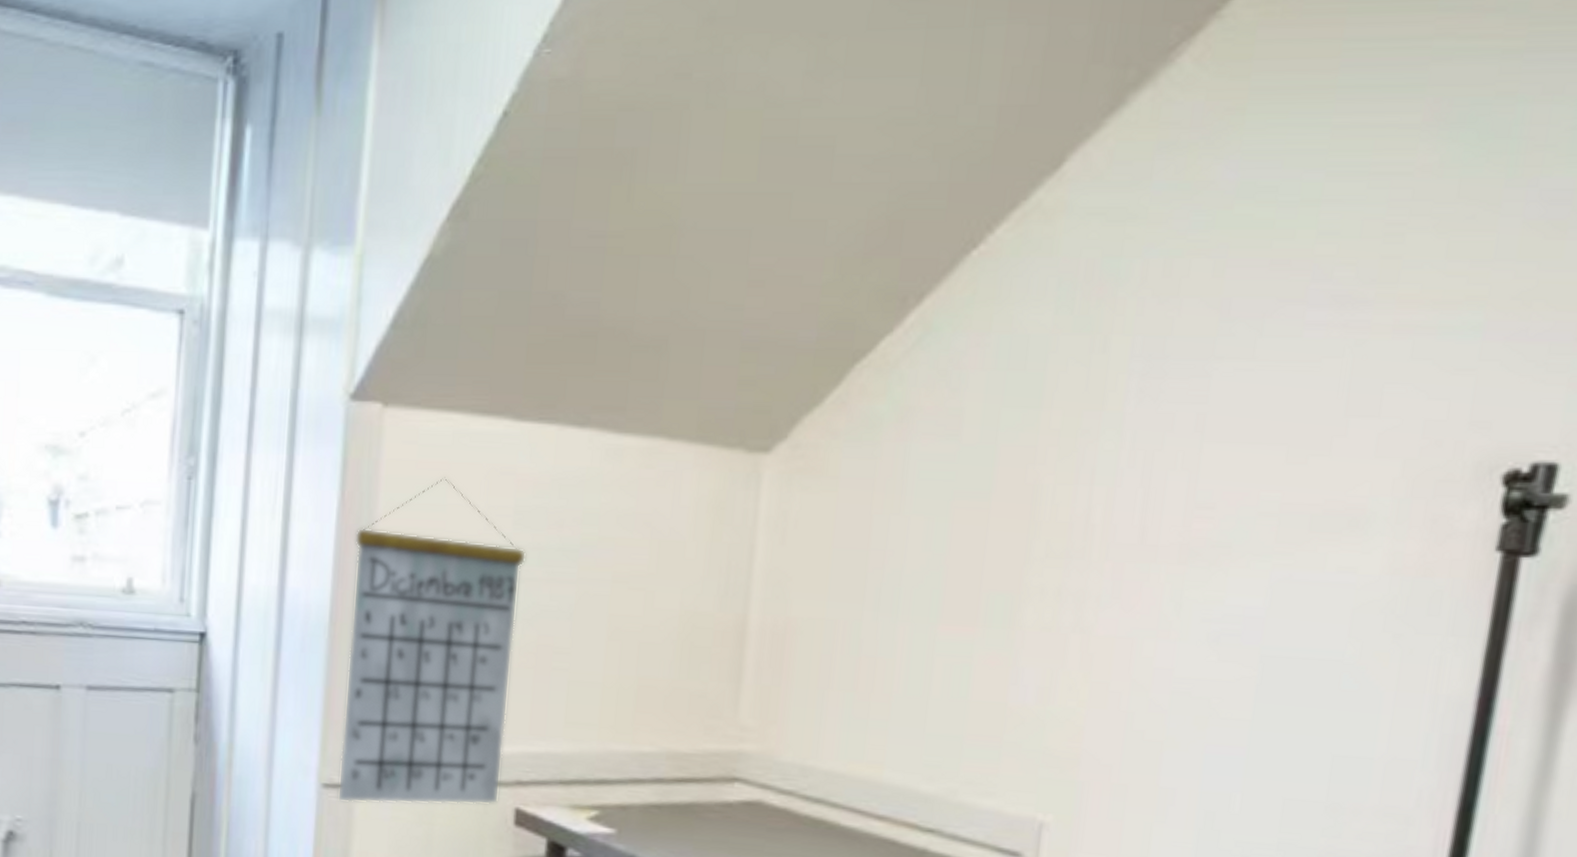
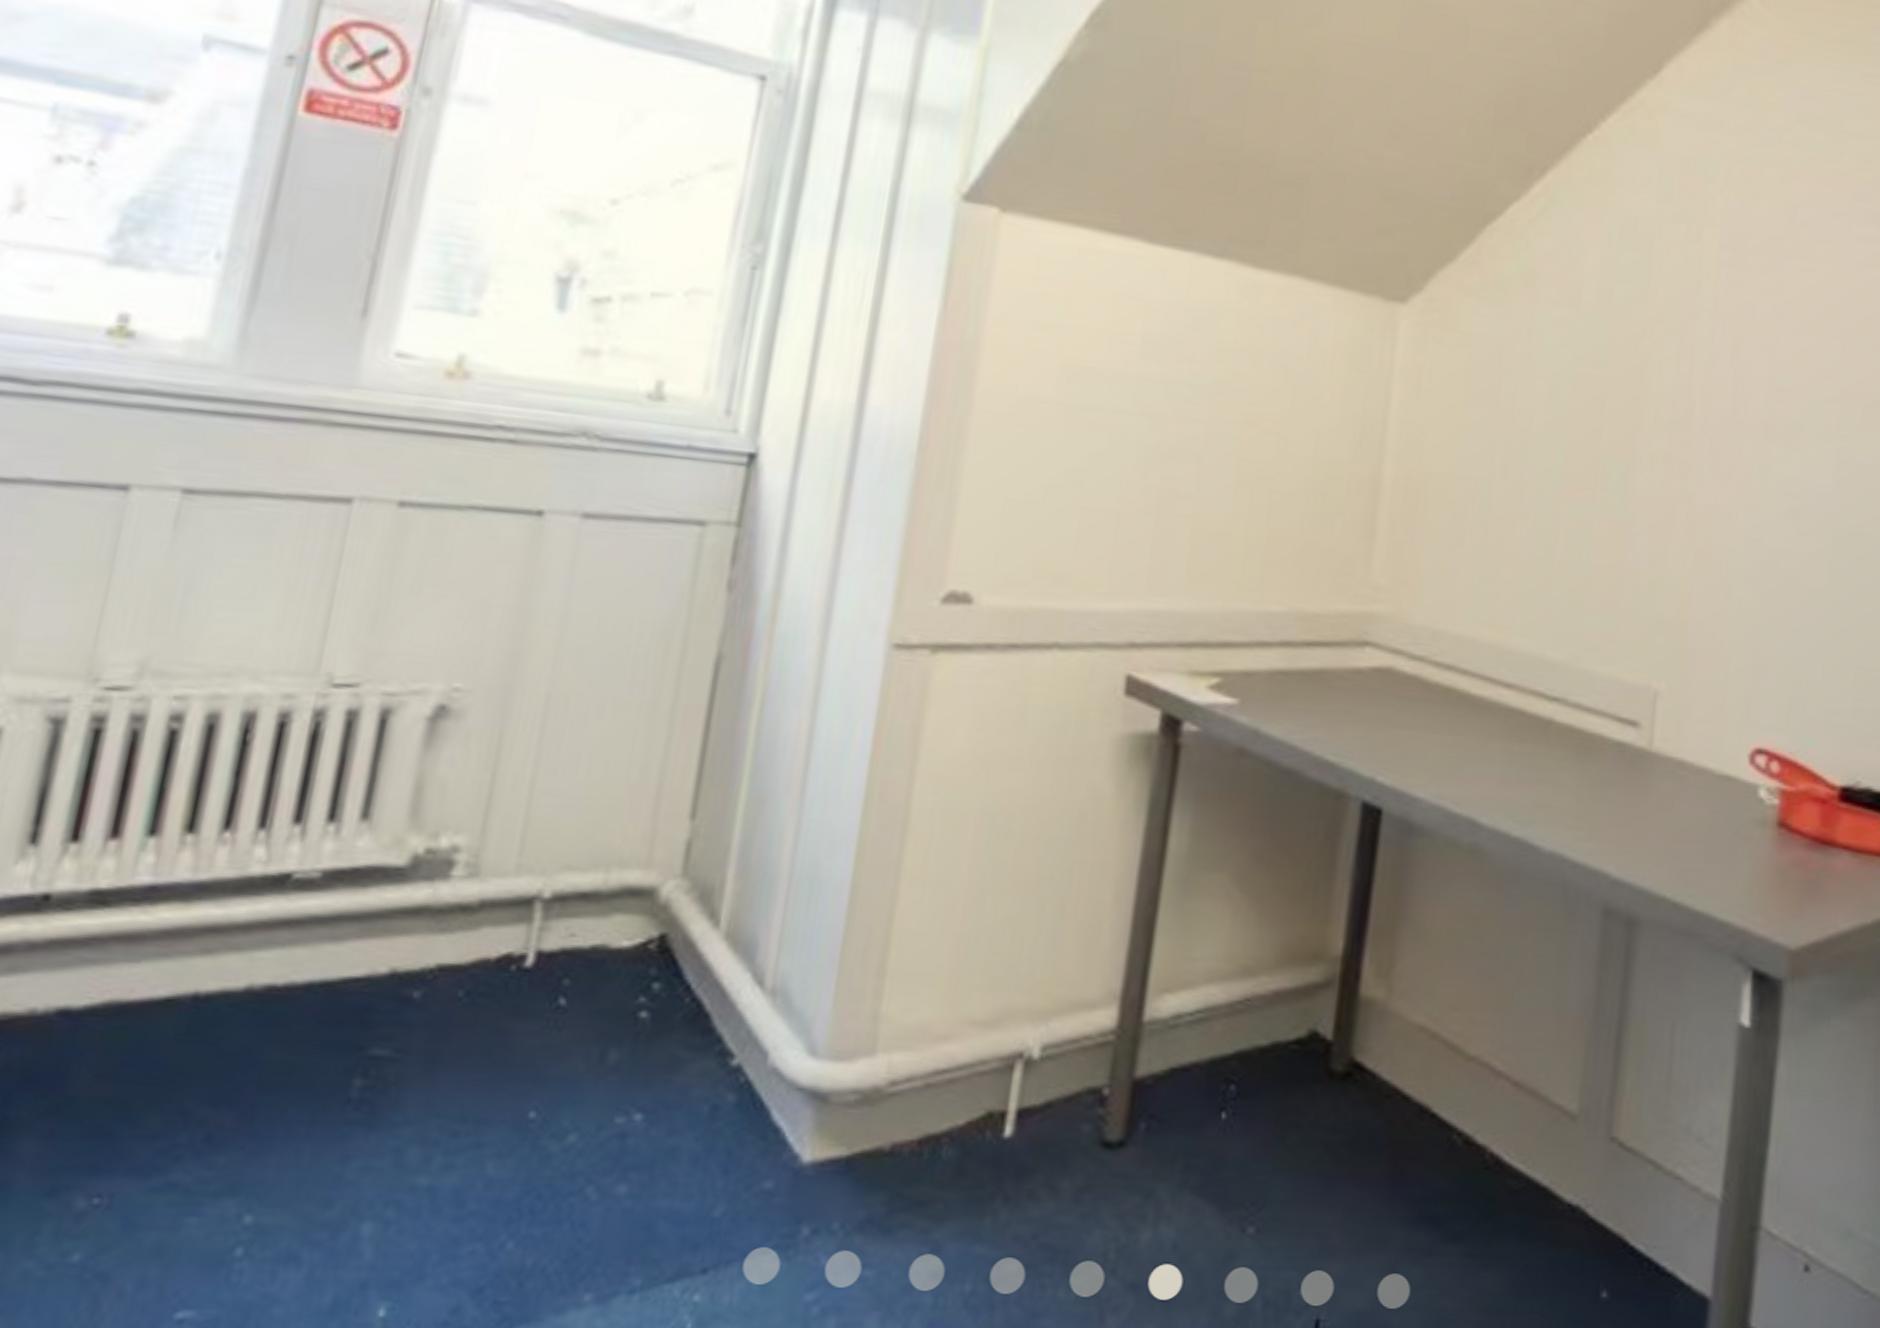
calendar: present [337,477,527,805] -> none [911,296,1153,671]

